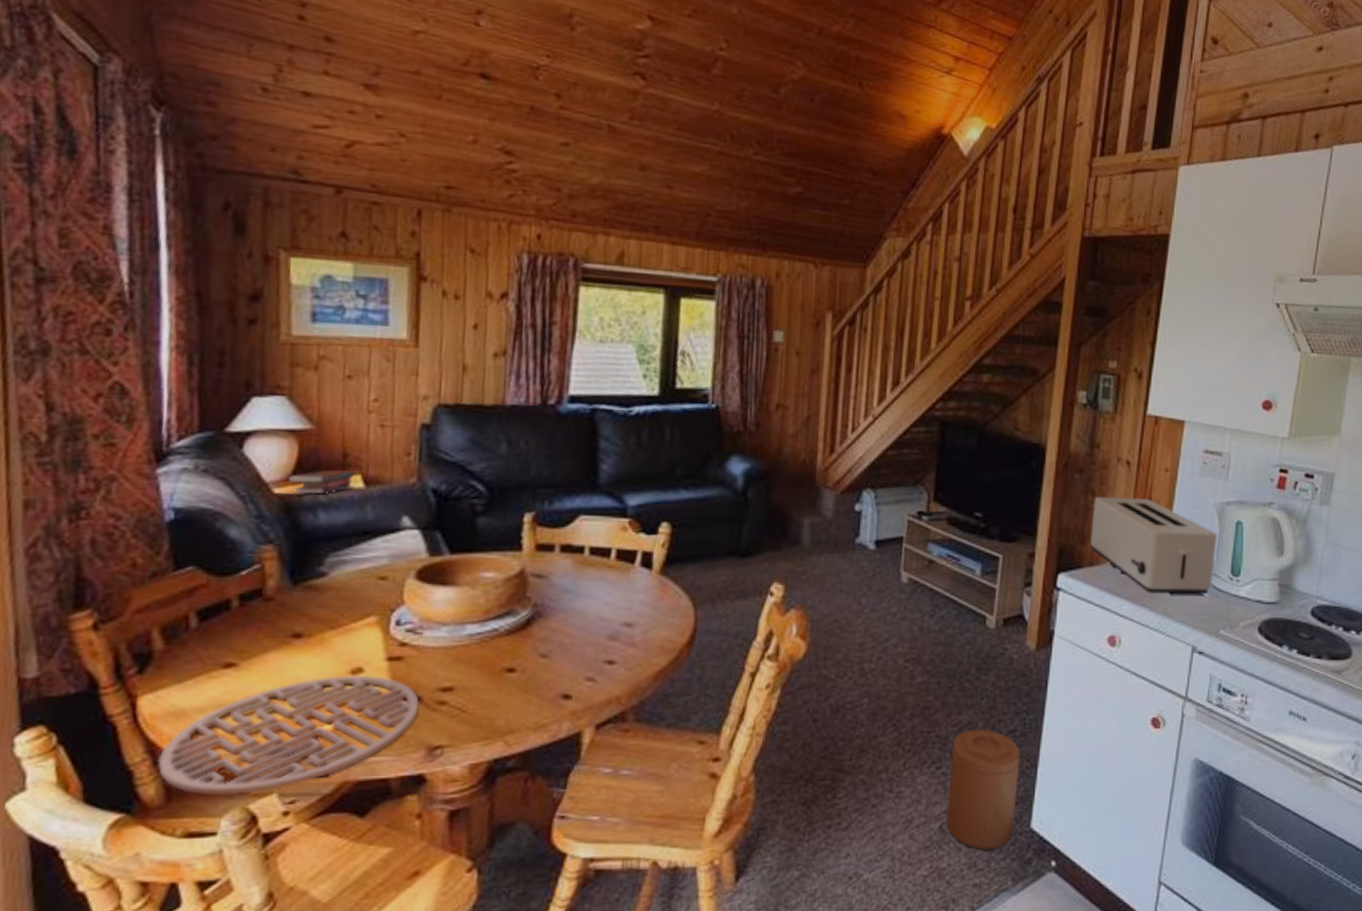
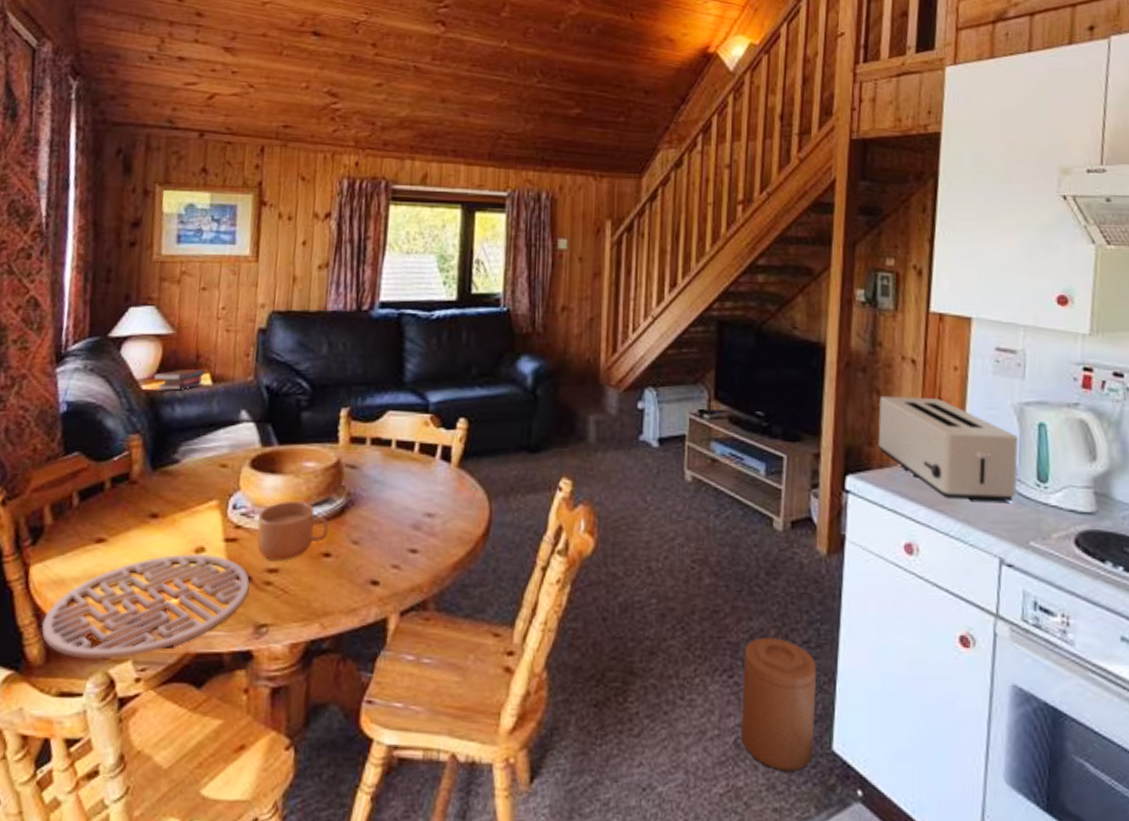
cup: none [426,614,512,678] -> present [257,500,329,561]

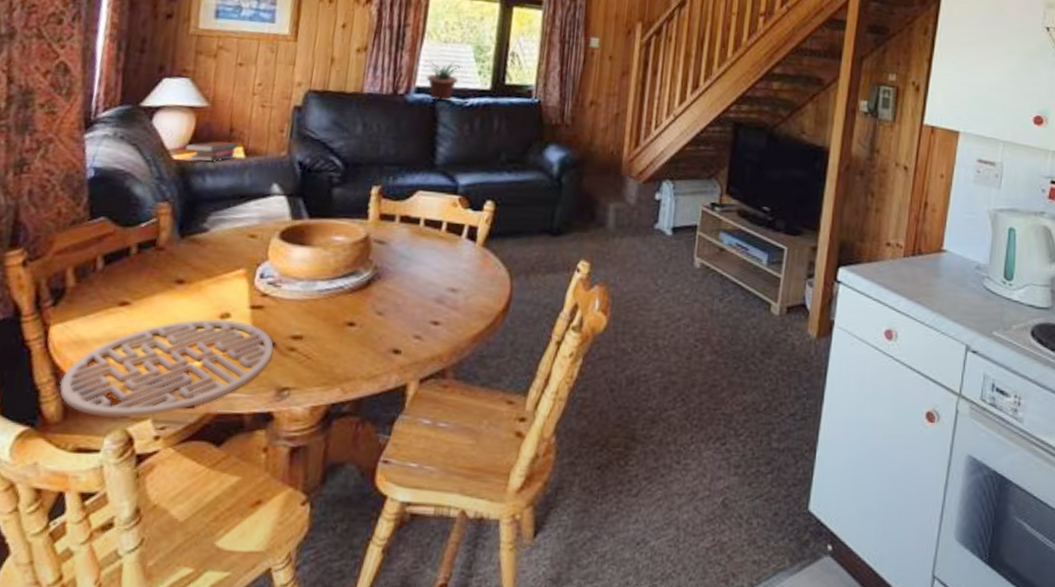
cup: present [257,500,329,561] -> none [282,272,355,328]
potted plant: none [387,274,426,315] -> present [424,60,462,101]
trash can: present [741,629,817,780] -> none [729,402,800,536]
toaster: present [878,396,1018,501] -> none [869,197,990,296]

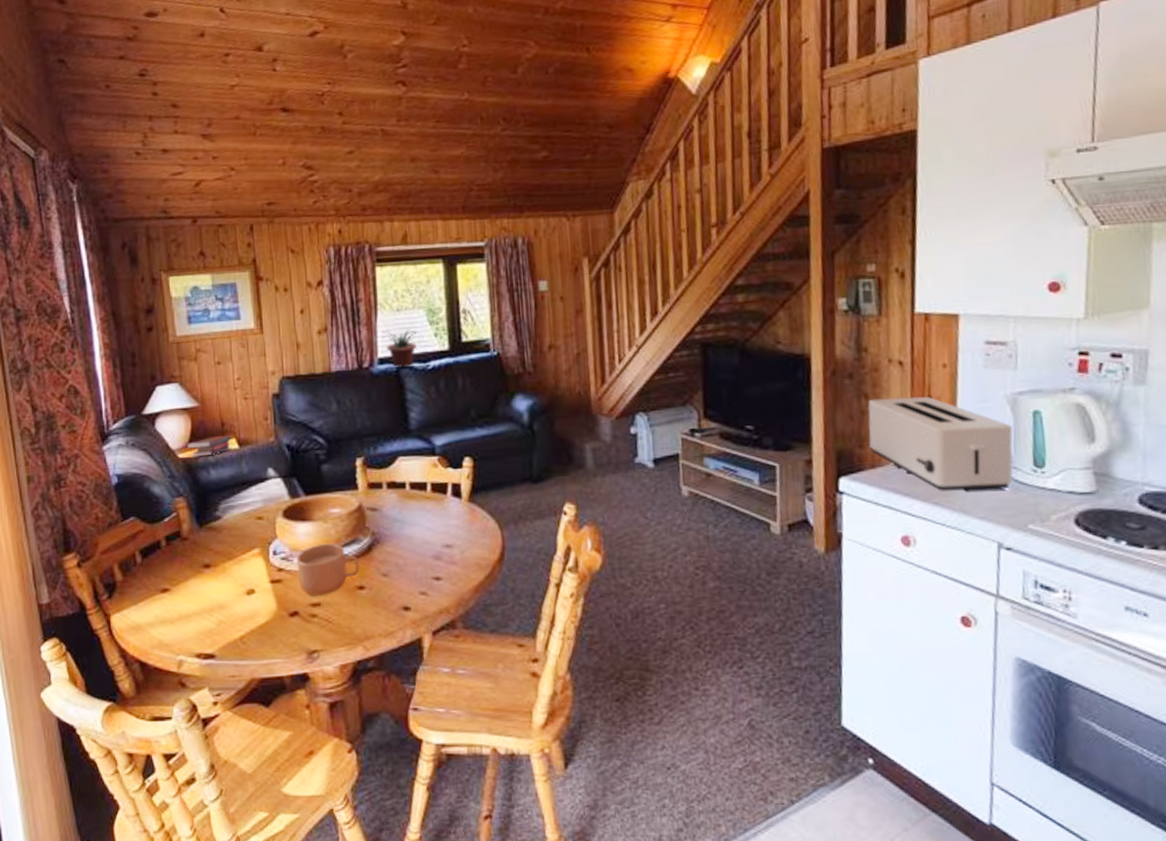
placemat: present [59,319,274,418] -> none [128,594,298,689]
cup: none [282,272,355,328] -> present [297,543,359,596]
toaster: none [869,197,990,296] -> present [867,396,1013,491]

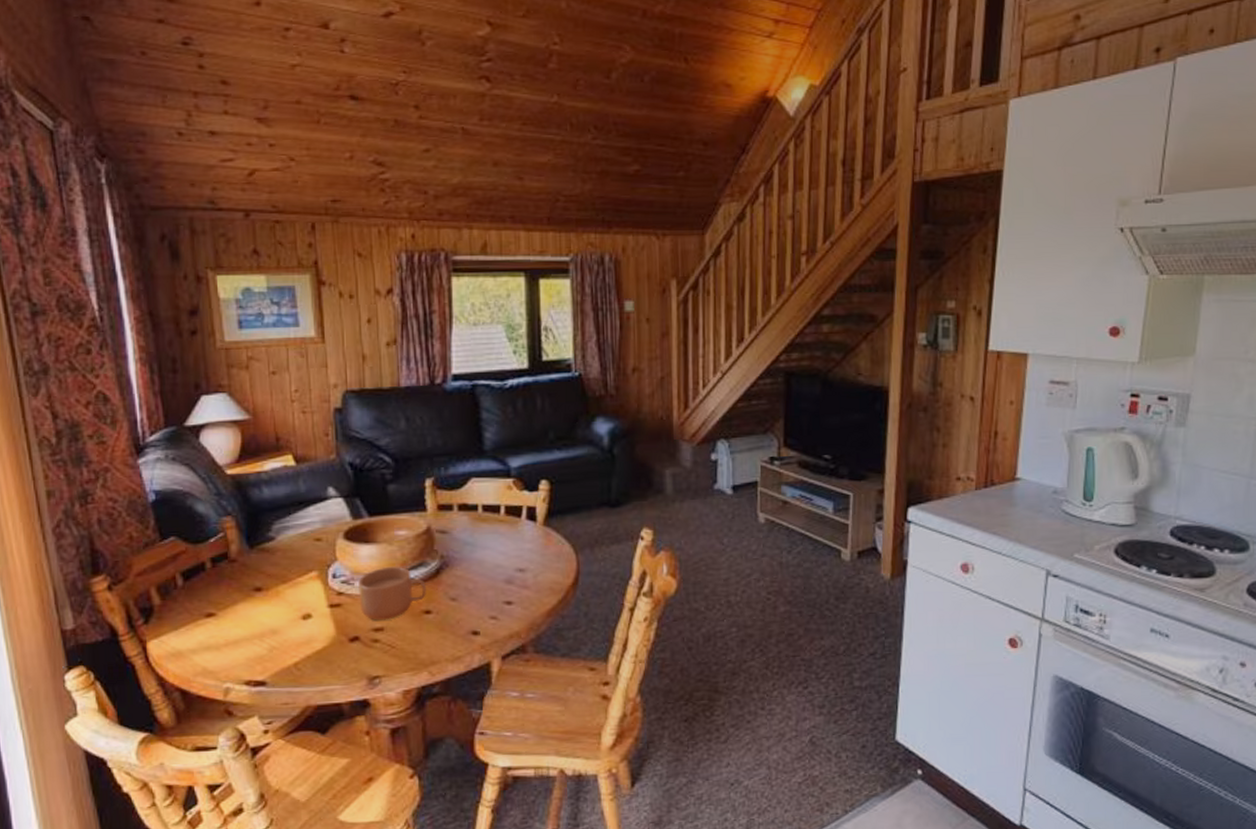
books: present [187,435,231,458] -> none [236,451,287,475]
potted plant: present [382,329,418,368] -> none [457,345,496,385]
toaster: present [867,396,1013,491] -> none [938,431,1067,522]

